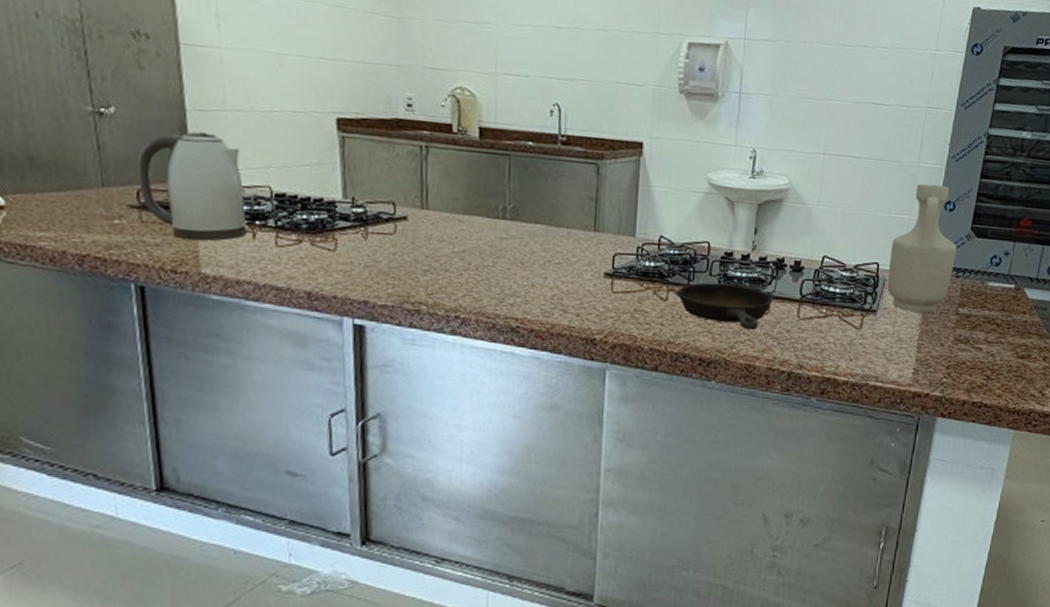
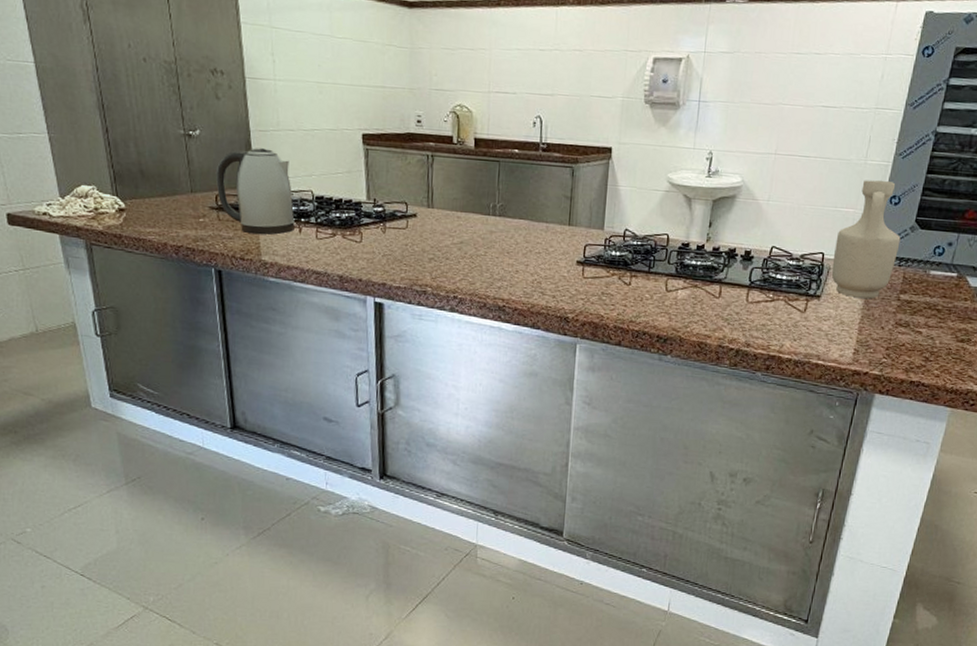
frying pan: present [674,282,775,331] -> none [636,269,727,312]

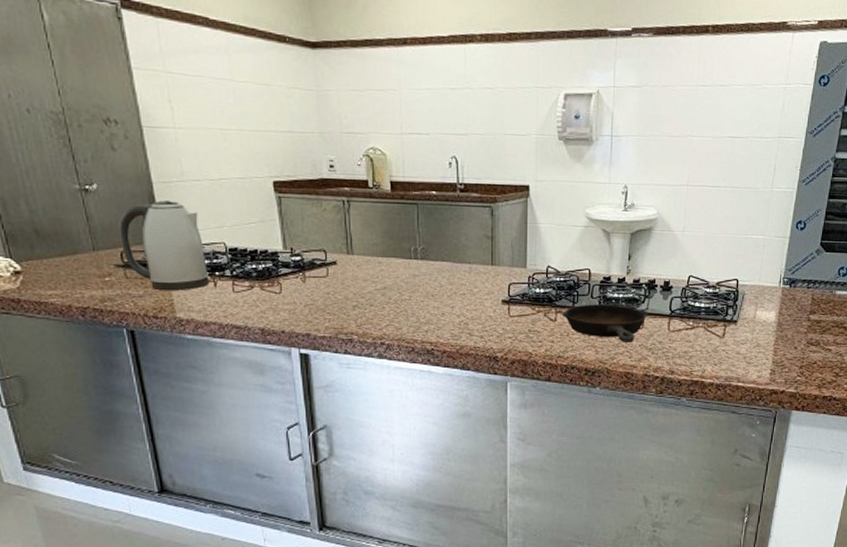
frying pan: none [636,269,727,312] -> present [561,304,648,343]
ceramic jug: present [831,180,901,299] -> none [746,206,808,322]

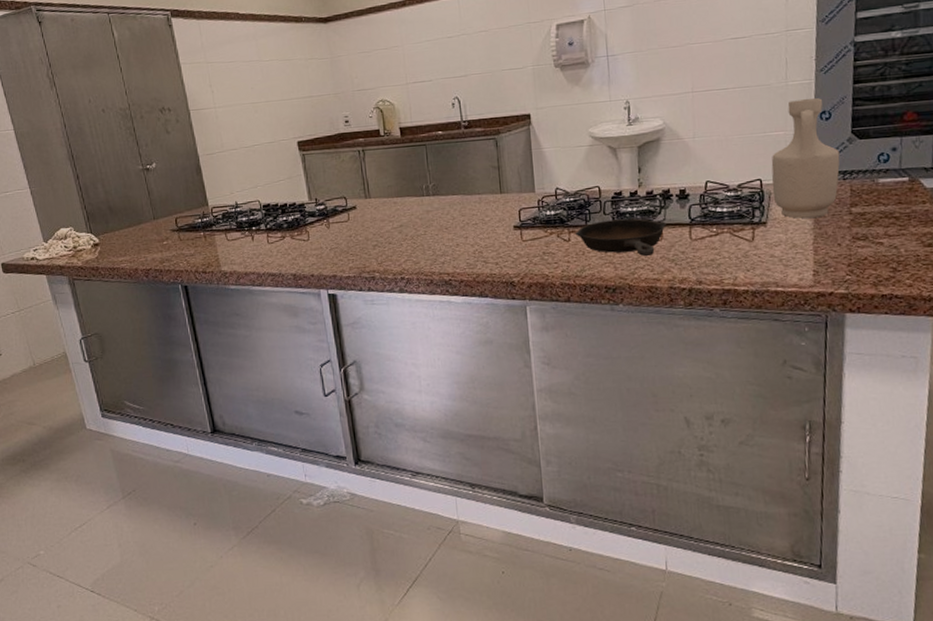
kettle: present [118,200,209,290] -> none [173,169,247,248]
ceramic jug: none [746,206,808,322] -> present [771,98,840,219]

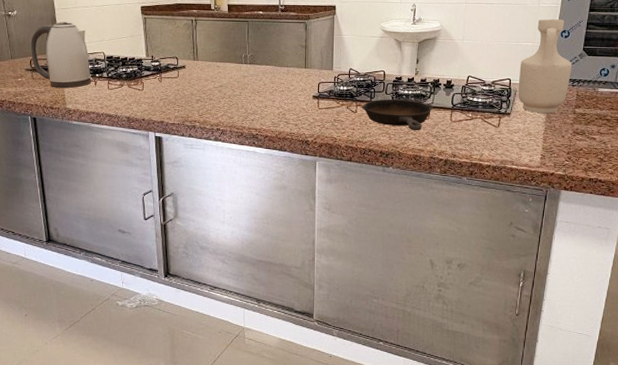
kettle: none [173,169,247,248] -> present [29,22,91,88]

